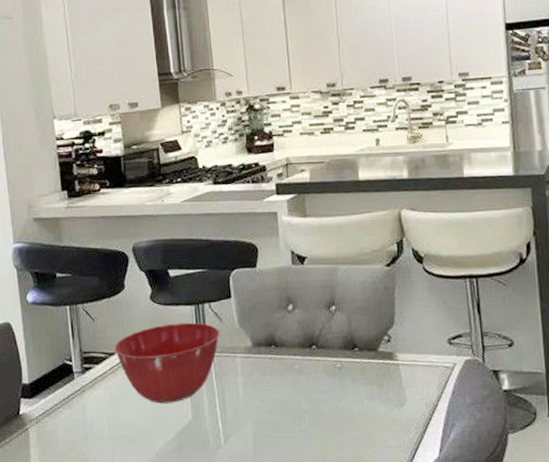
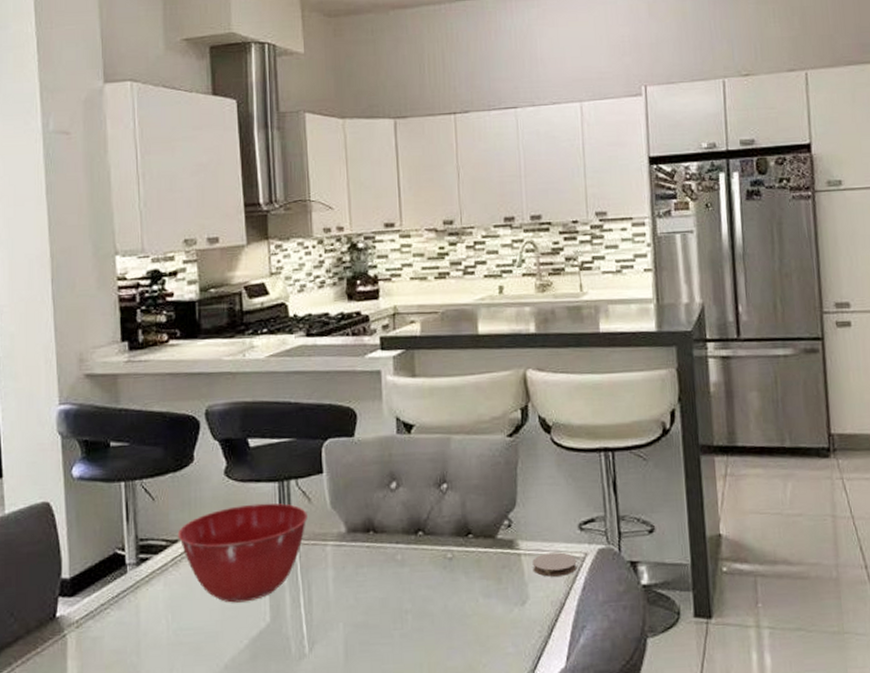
coaster: none [409,363,447,383] -> present [532,552,577,577]

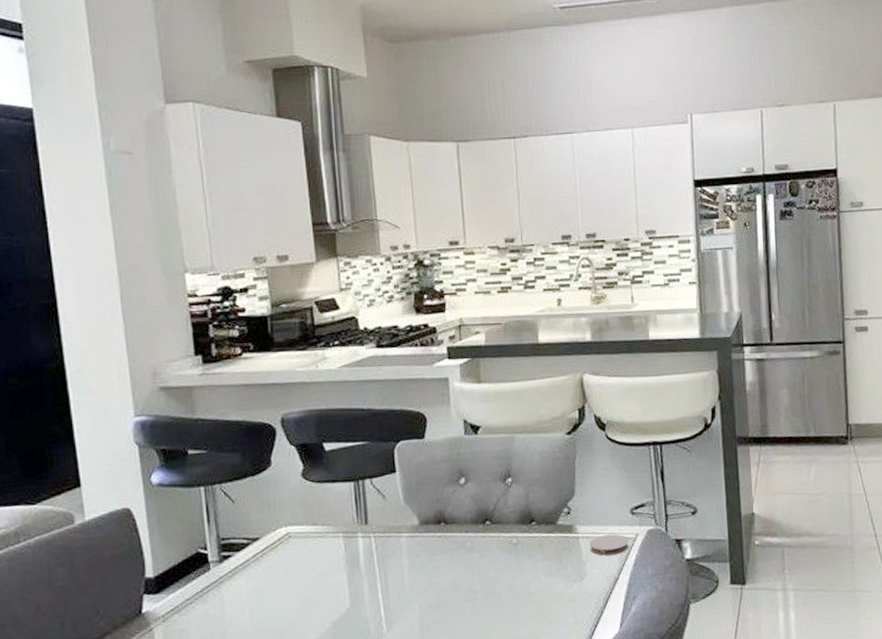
mixing bowl: present [177,503,308,603] -> none [258,501,383,592]

